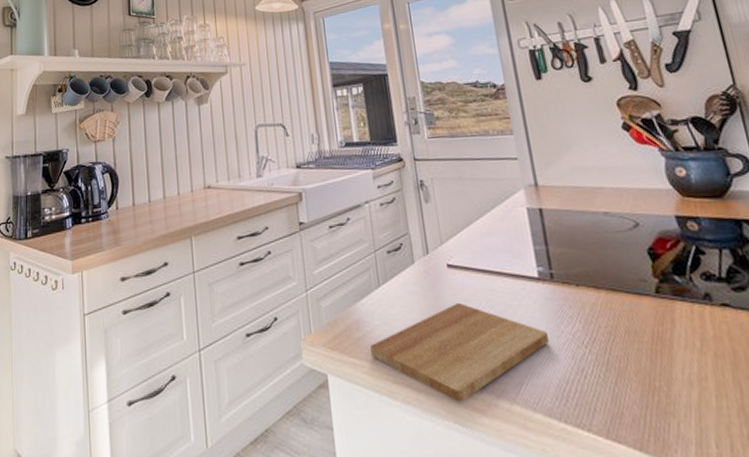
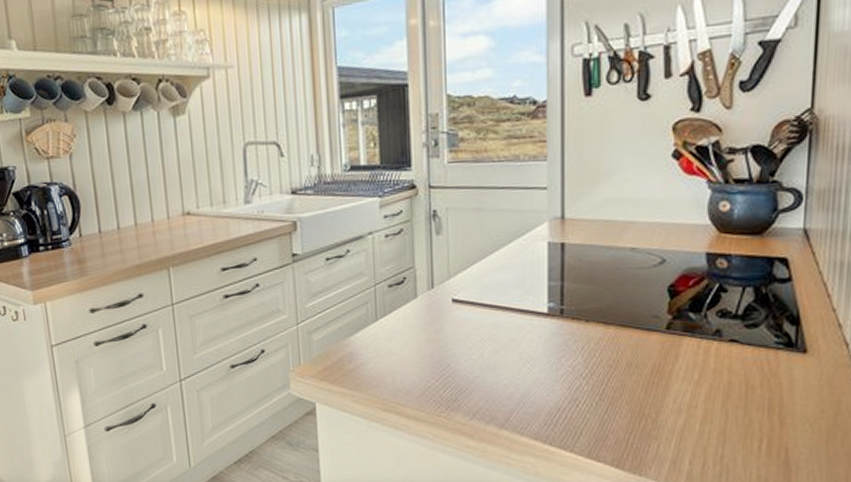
cutting board: present [370,302,549,402] -> none [362,336,547,428]

